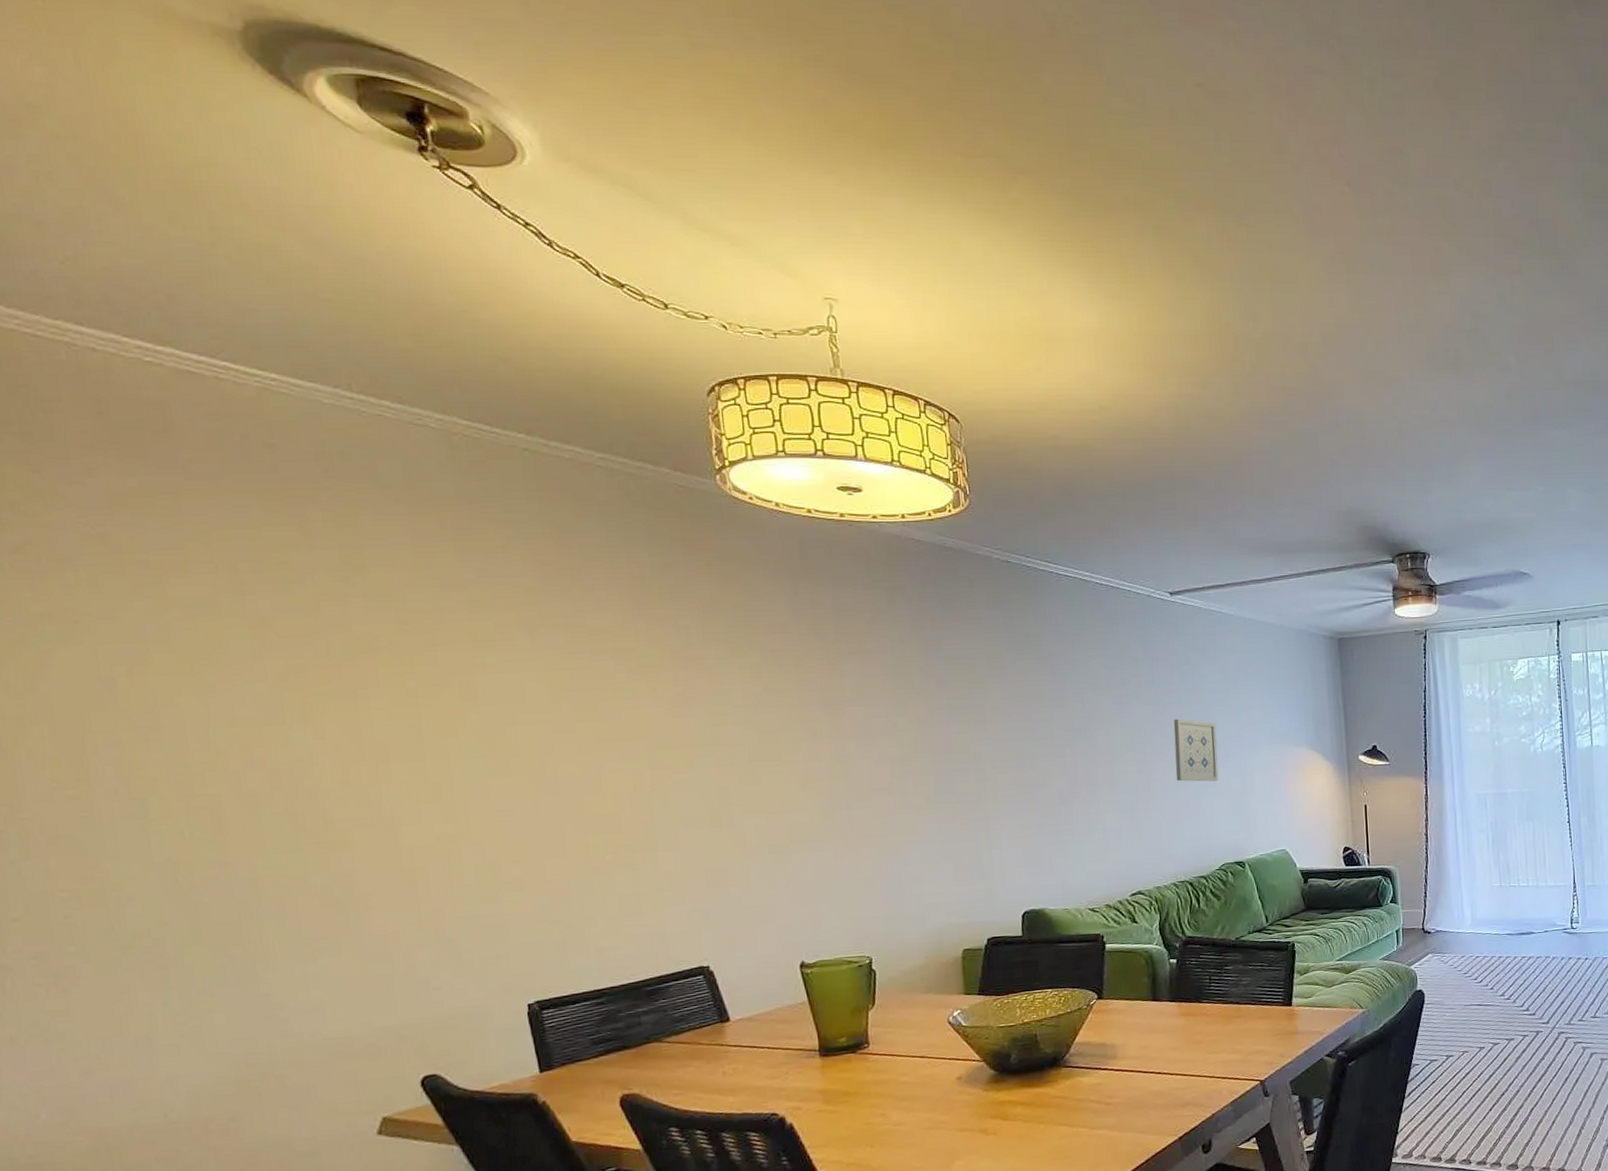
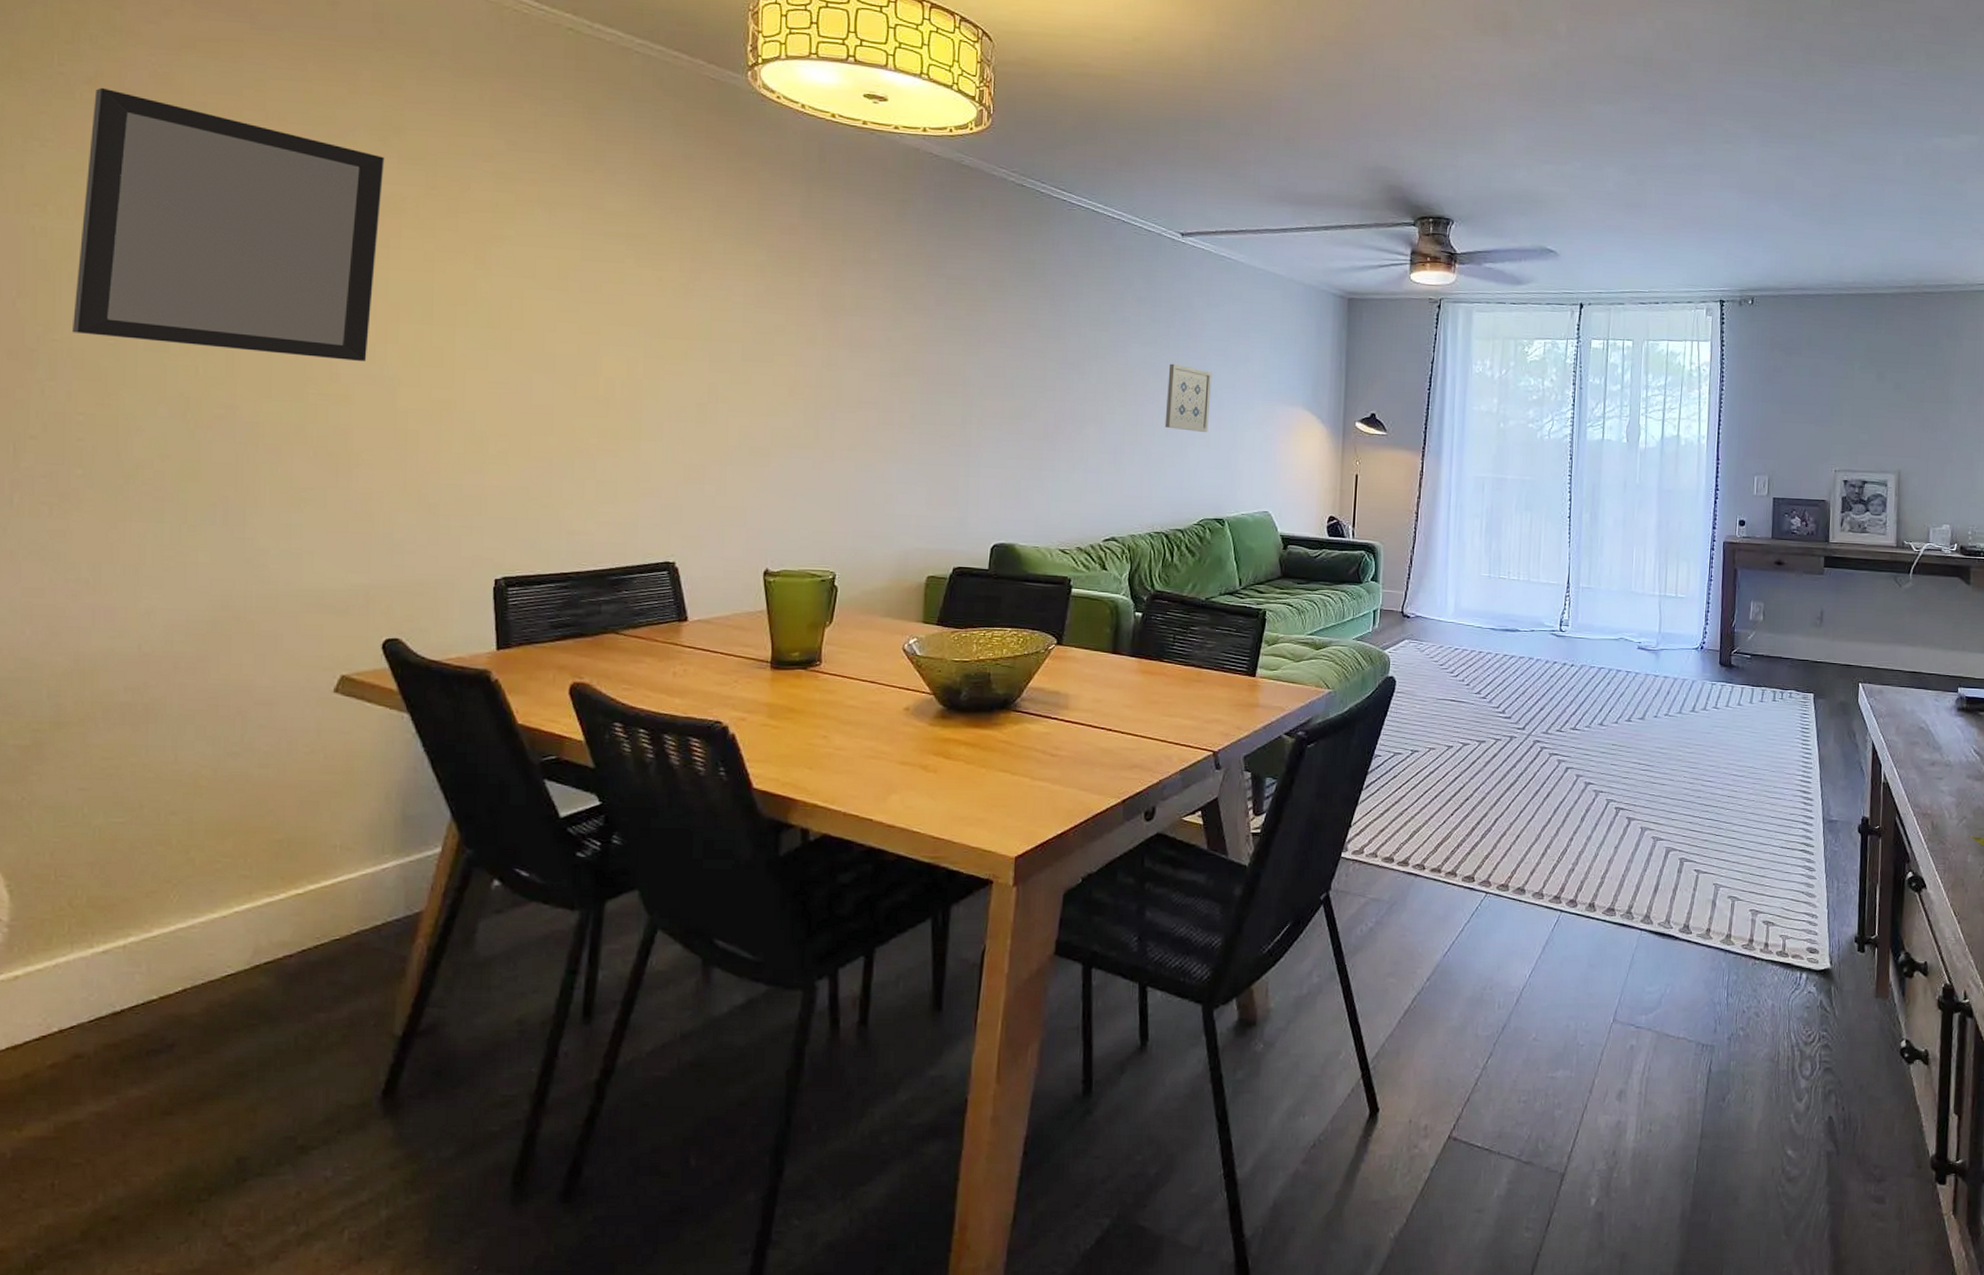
home mirror: none [25,555,362,810] -> present [73,87,385,362]

